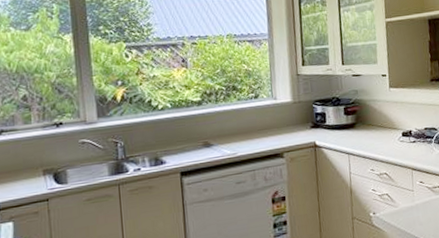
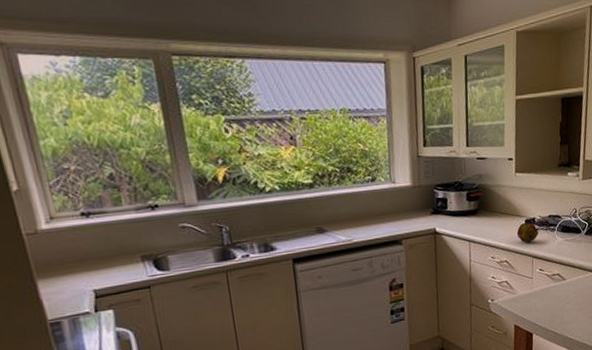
fruit: none [394,135,417,156] -> present [516,222,539,244]

